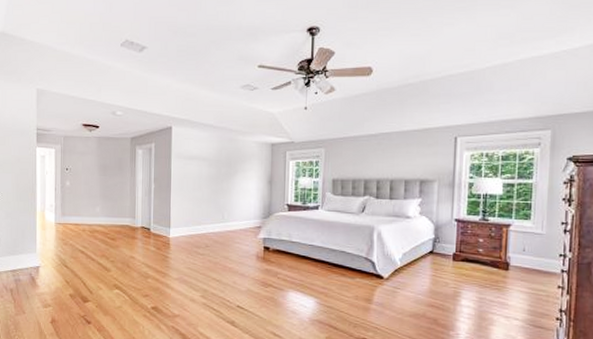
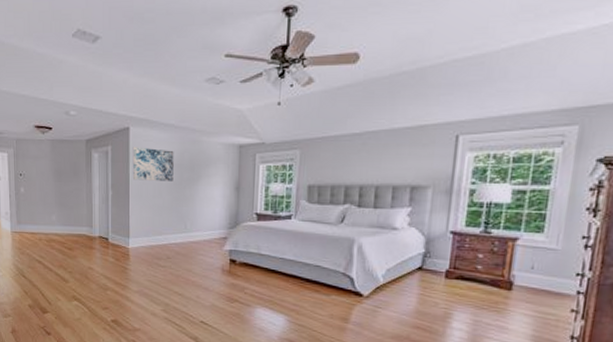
wall art: none [174,144,213,176] -> present [132,147,174,181]

